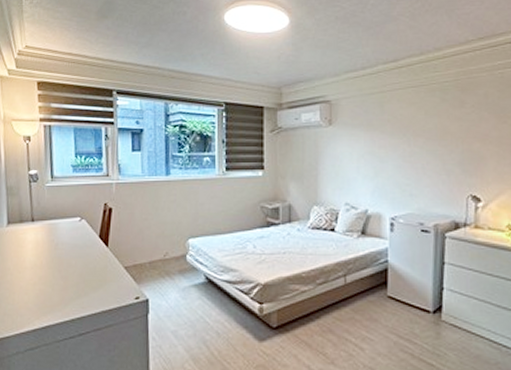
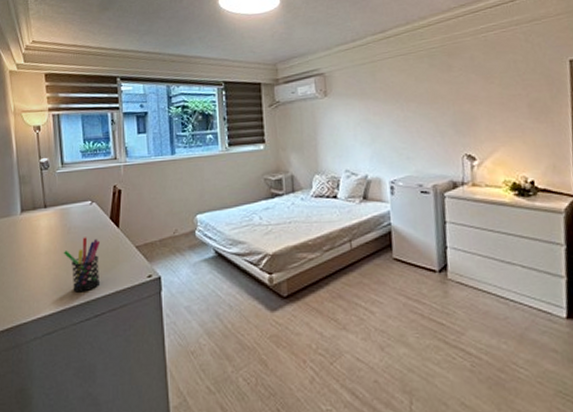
pen holder: none [49,254,89,310] -> present [63,237,101,293]

